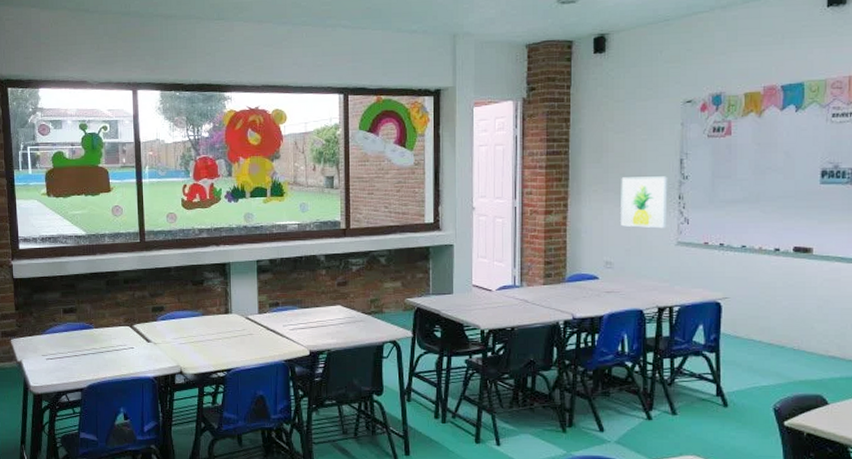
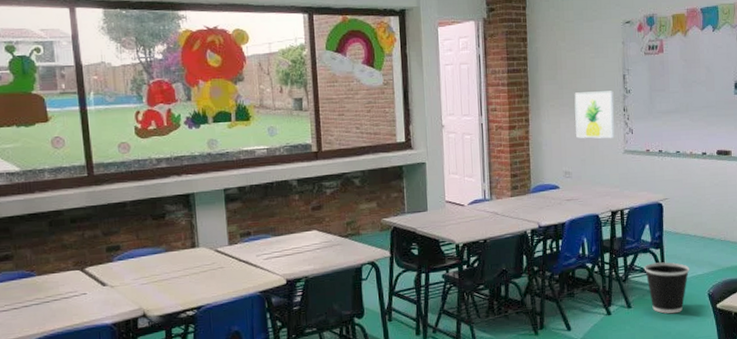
wastebasket: none [694,368,752,427] -> present [644,262,690,314]

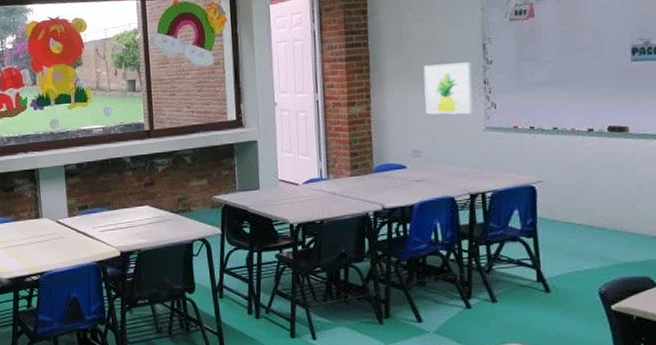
wastebasket: present [644,262,690,314] -> none [512,253,574,313]

